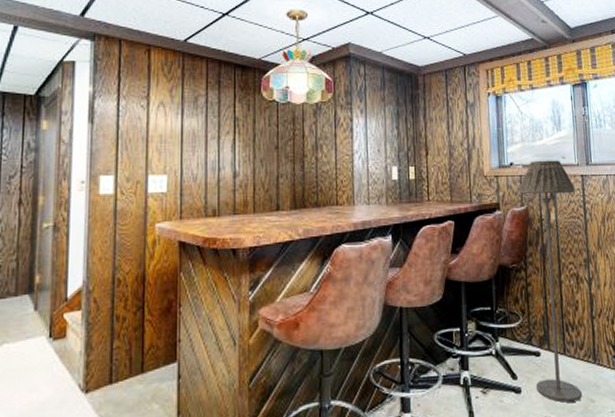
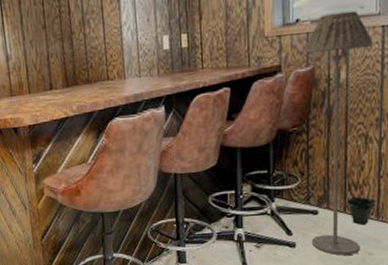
potted plant: none [564,322,592,369] -> present [345,182,376,226]

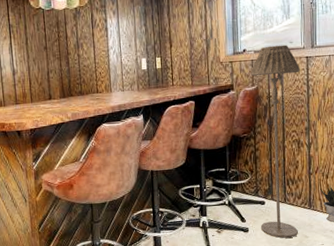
potted plant: present [345,182,376,226] -> none [285,178,308,214]

